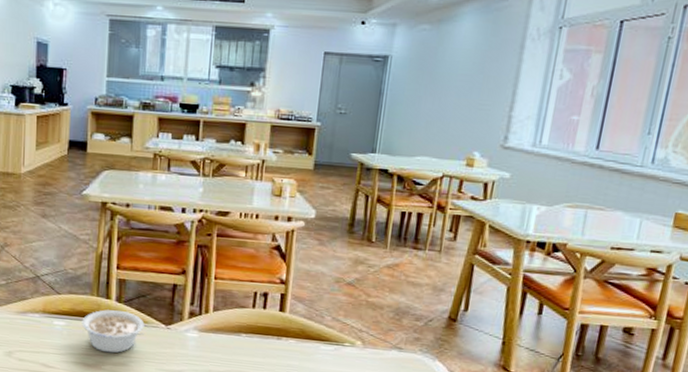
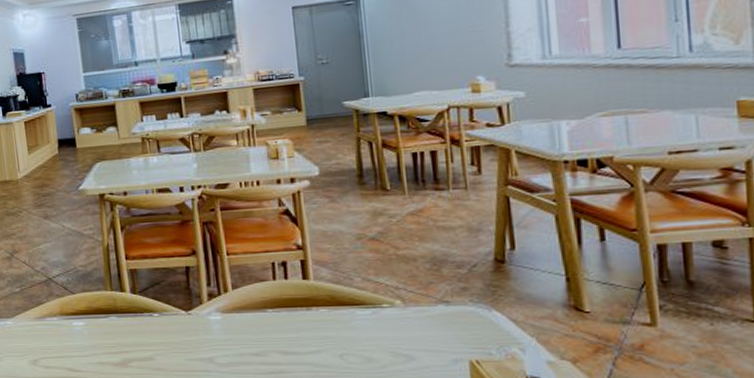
legume: present [81,309,145,353] -> none [100,301,166,349]

